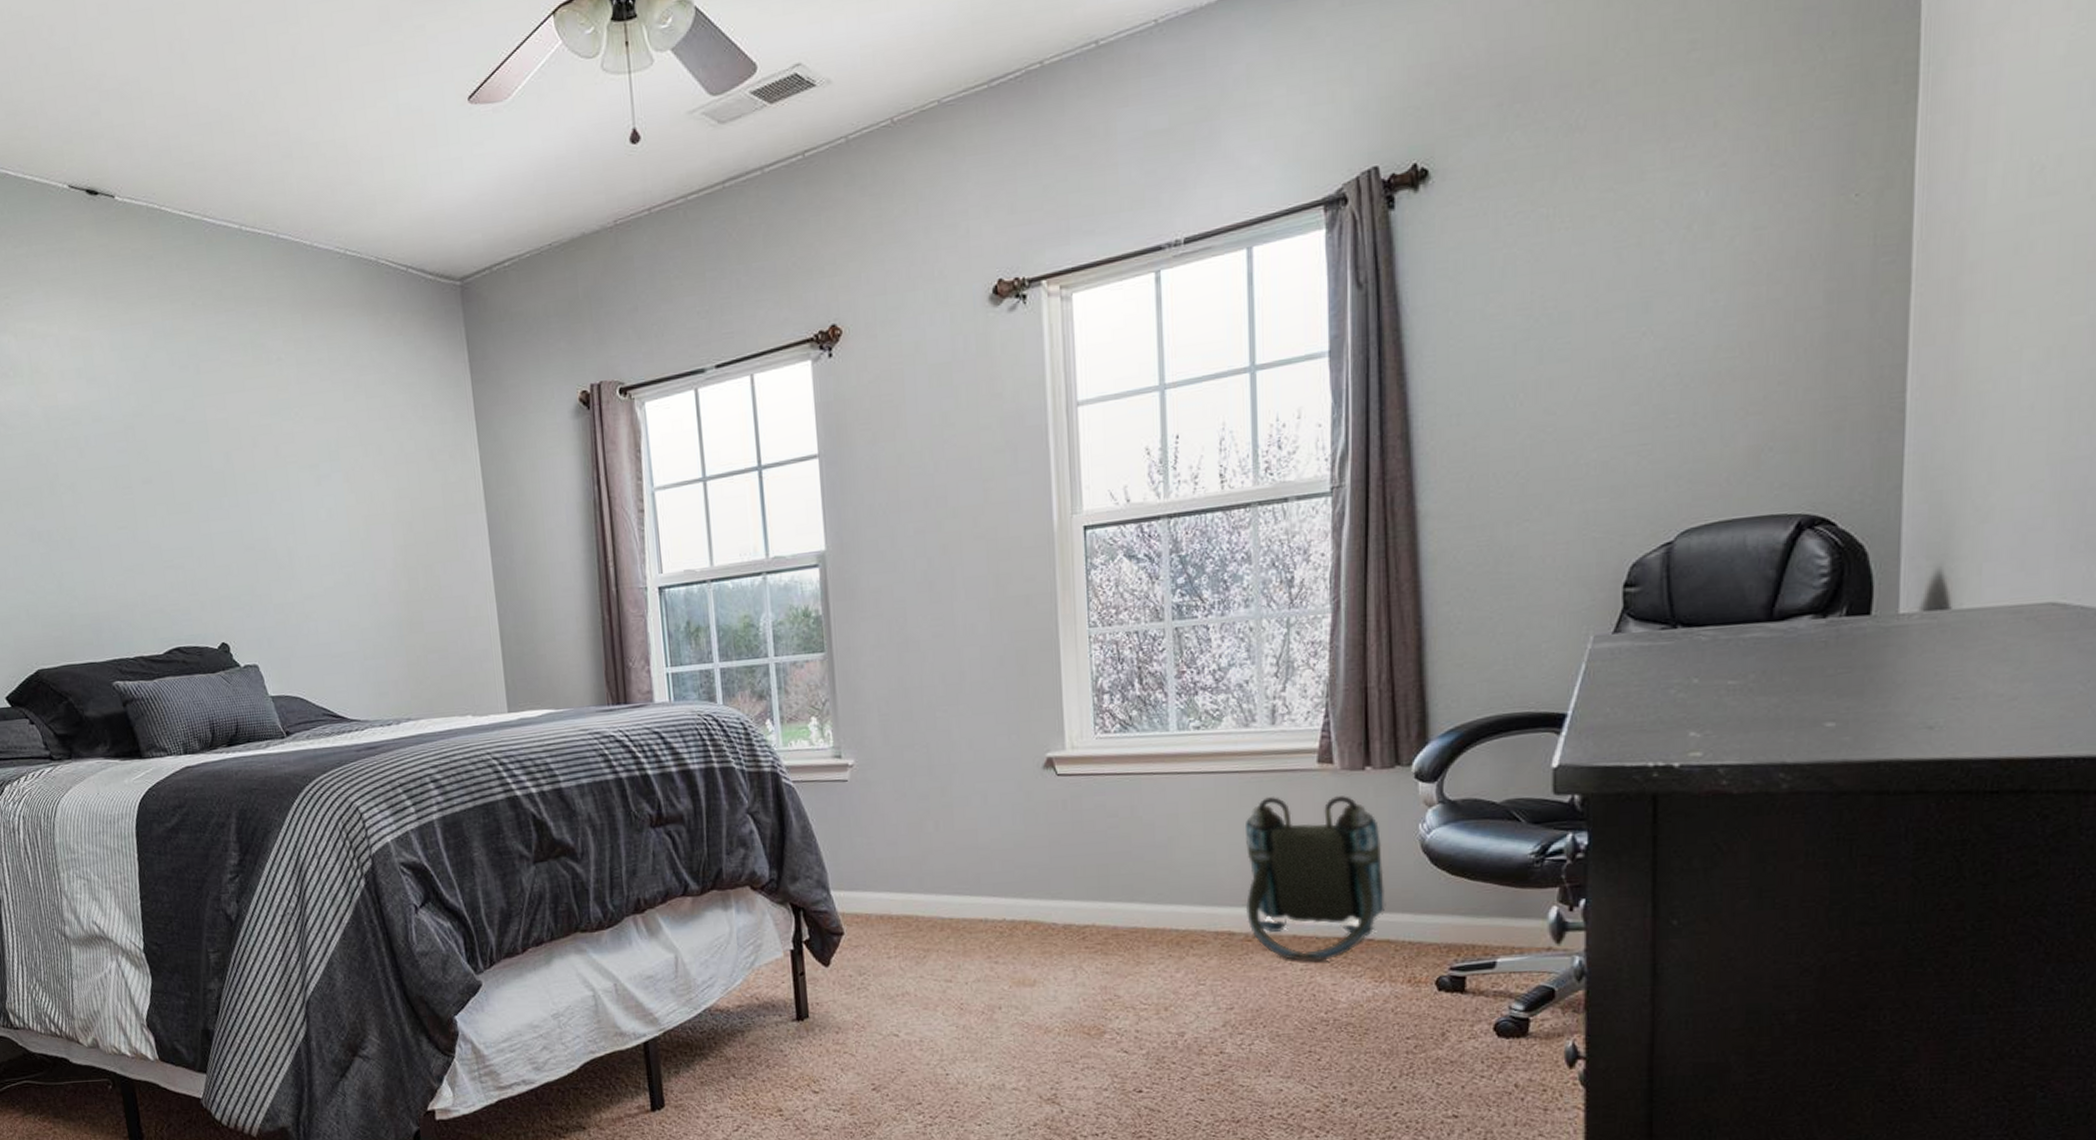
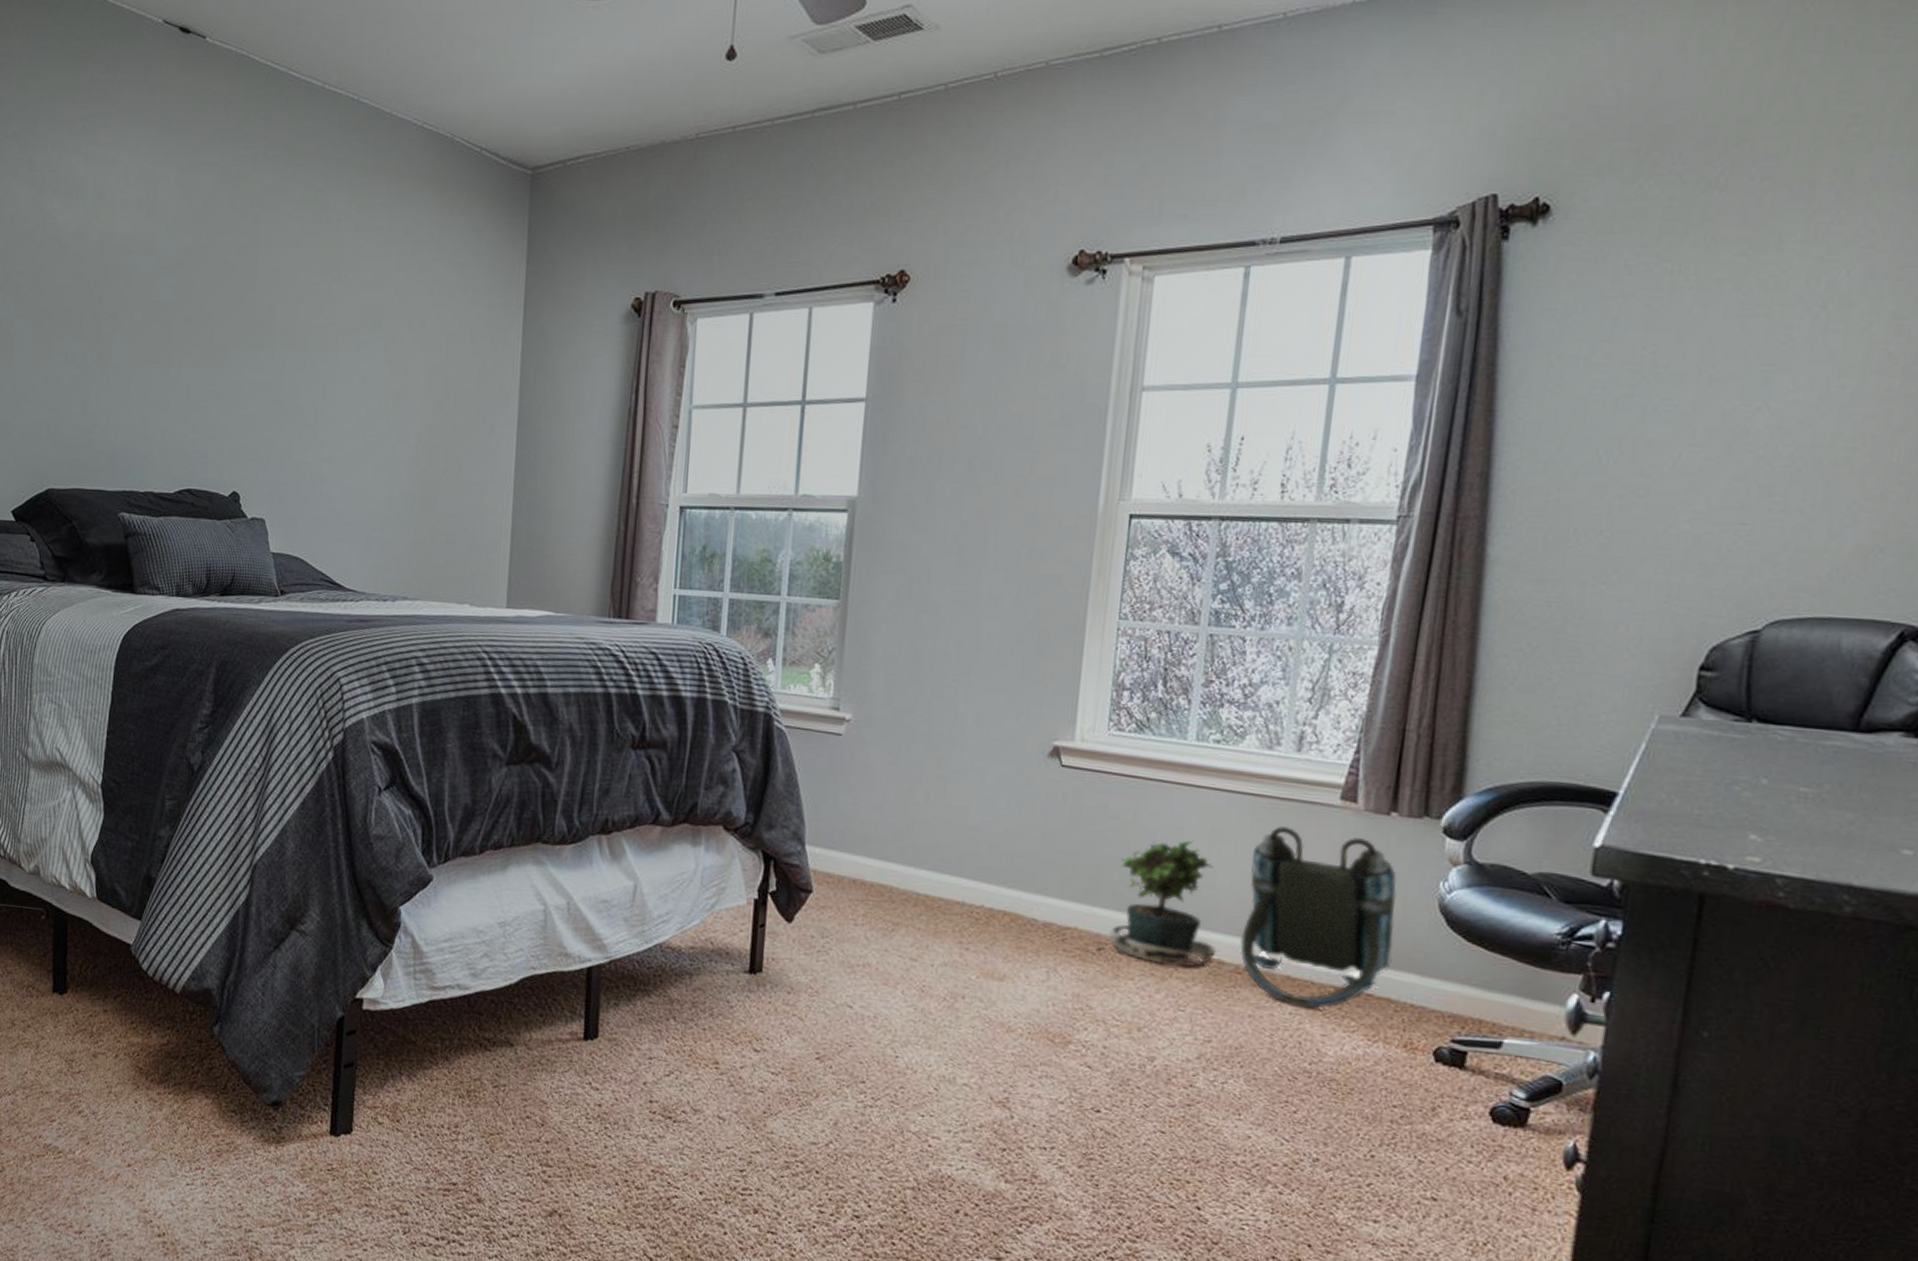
potted plant: none [1106,823,1226,946] -> present [1086,839,1217,968]

